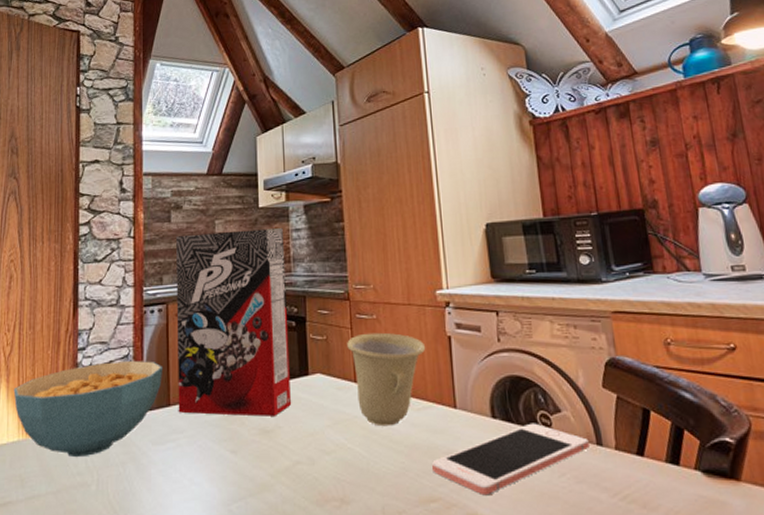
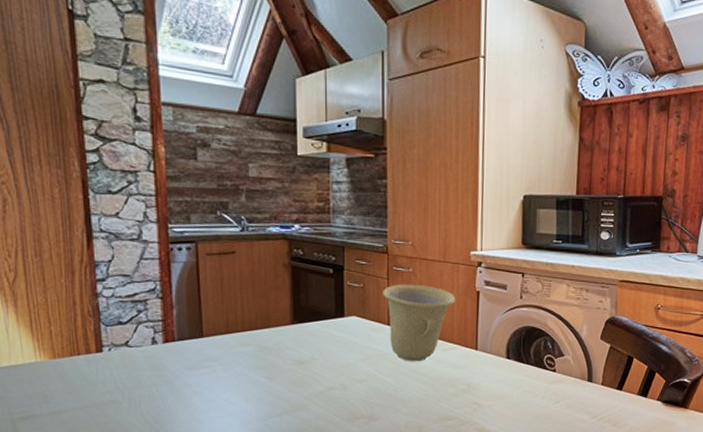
cereal bowl: present [13,360,164,458] -> none [24,294,195,379]
cereal box: present [176,228,292,417] -> none [204,175,327,350]
cell phone: present [432,423,589,496] -> none [452,363,582,416]

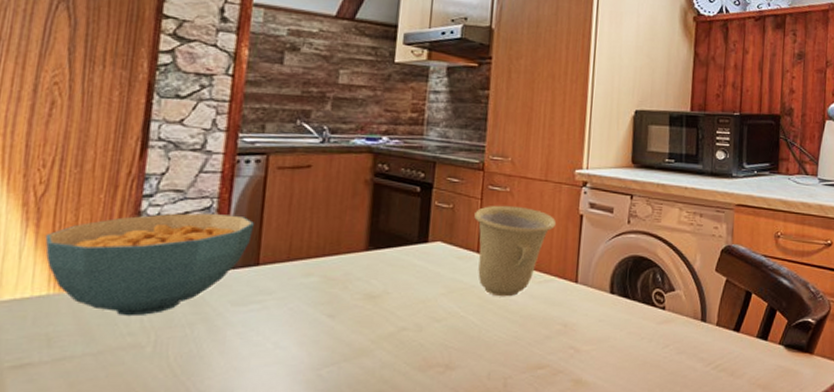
cereal bowl: none [24,294,195,379] -> present [45,213,255,317]

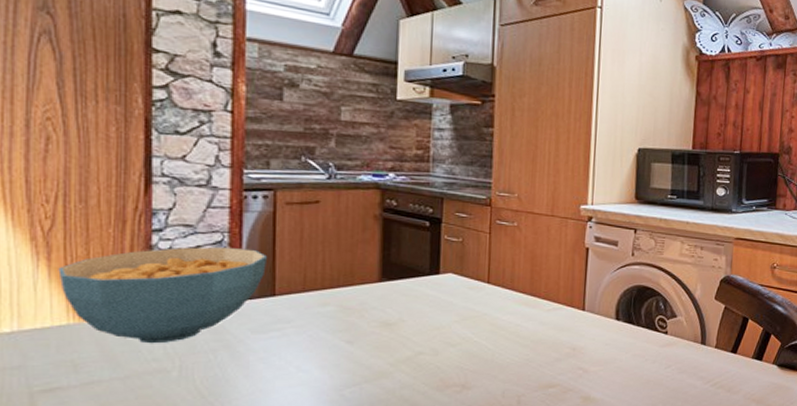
cup: present [474,205,557,297] -> none [484,239,564,324]

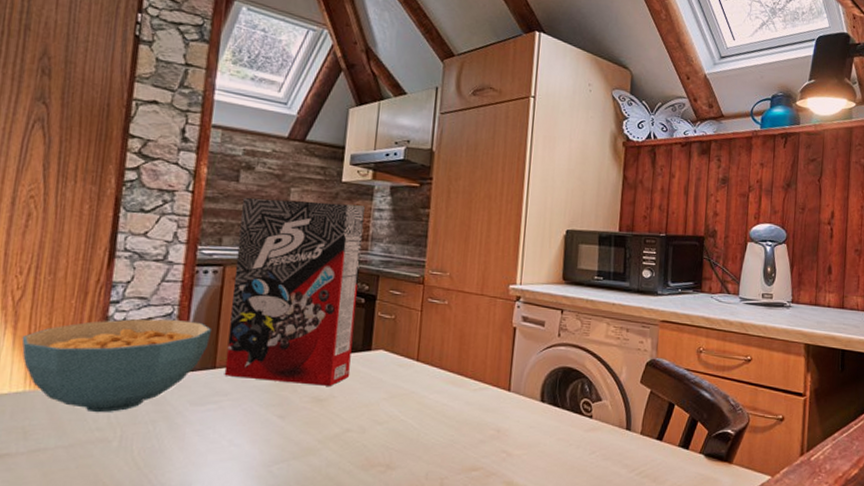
cereal box: none [285,117,424,310] -> present [224,198,365,386]

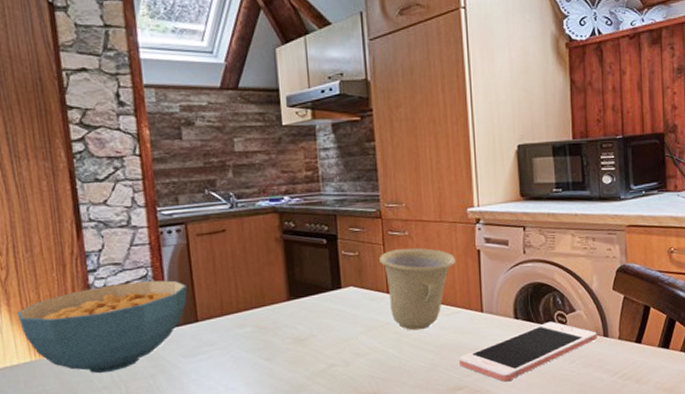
cereal box: present [224,198,365,386] -> none [190,147,326,328]
cup: none [414,317,491,403] -> present [379,247,456,331]
cell phone: none [479,408,620,467] -> present [460,321,597,382]

